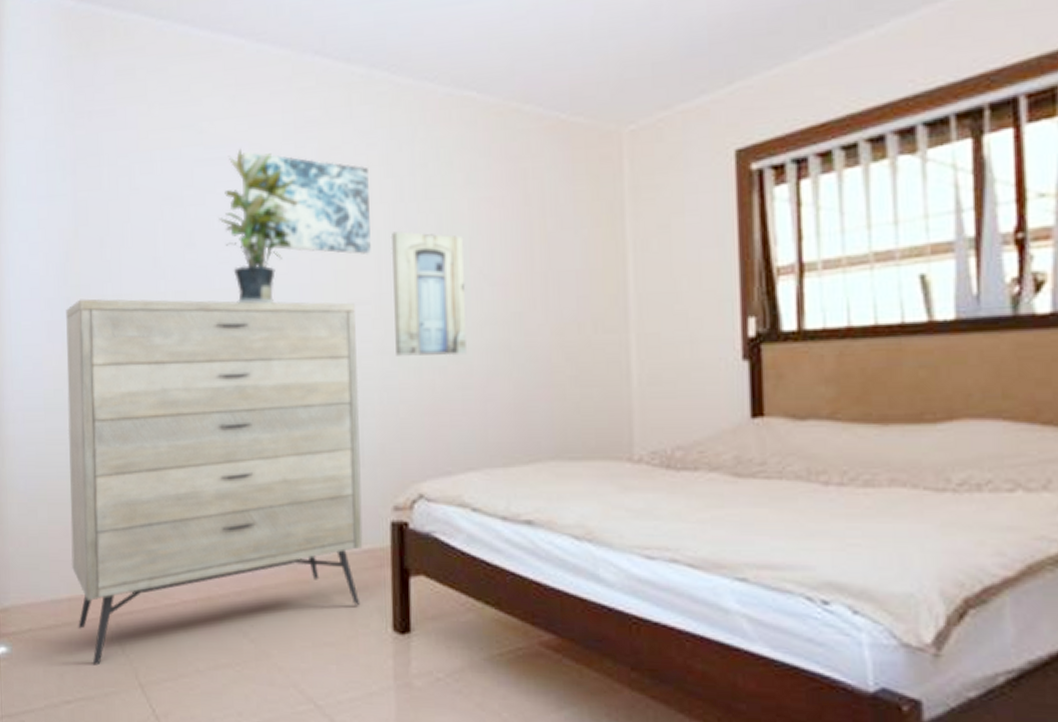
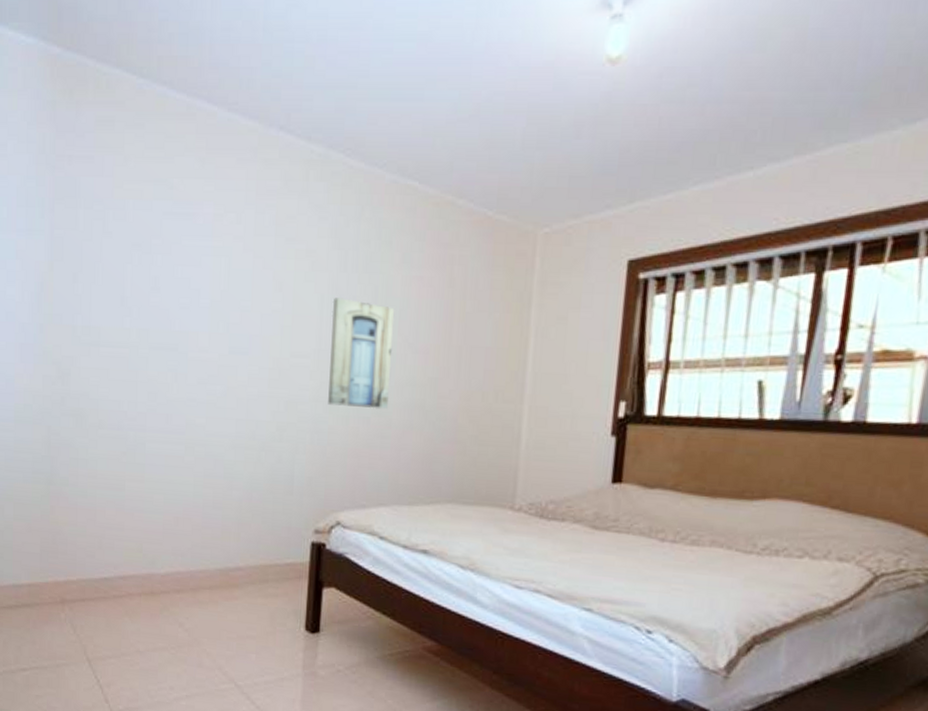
dresser: present [66,299,363,666] -> none [32,326,296,642]
potted plant: present [218,148,299,304] -> none [182,207,255,349]
wall art: present [241,151,371,255] -> none [204,210,318,316]

